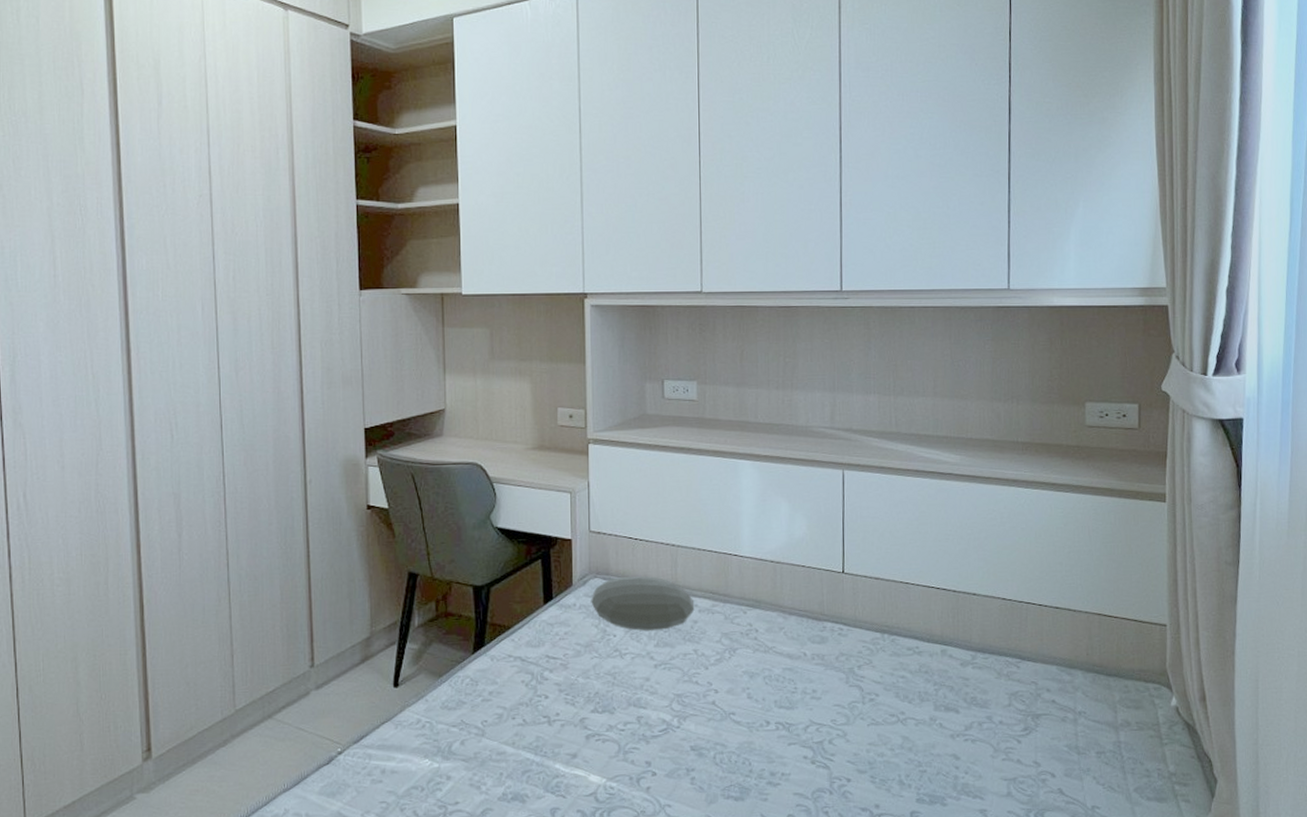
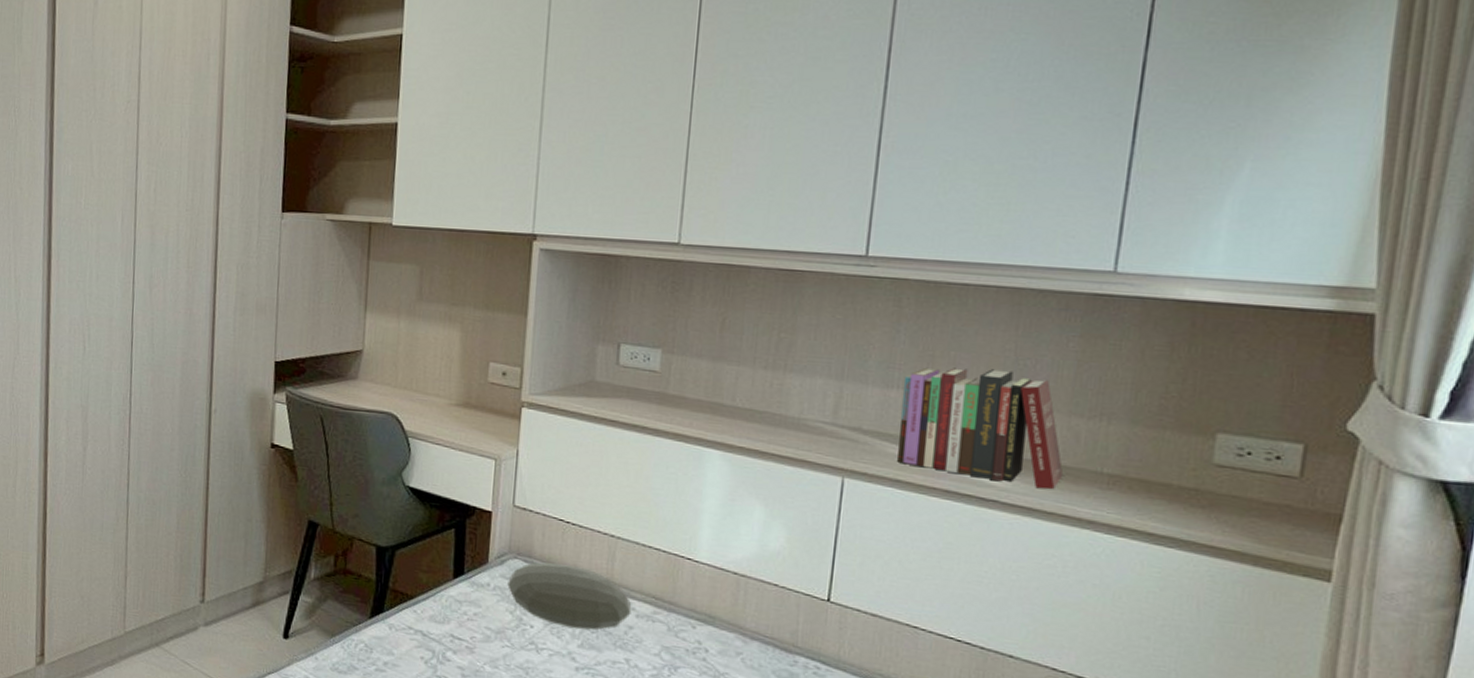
books: none [878,371,993,460] -> present [897,367,1064,490]

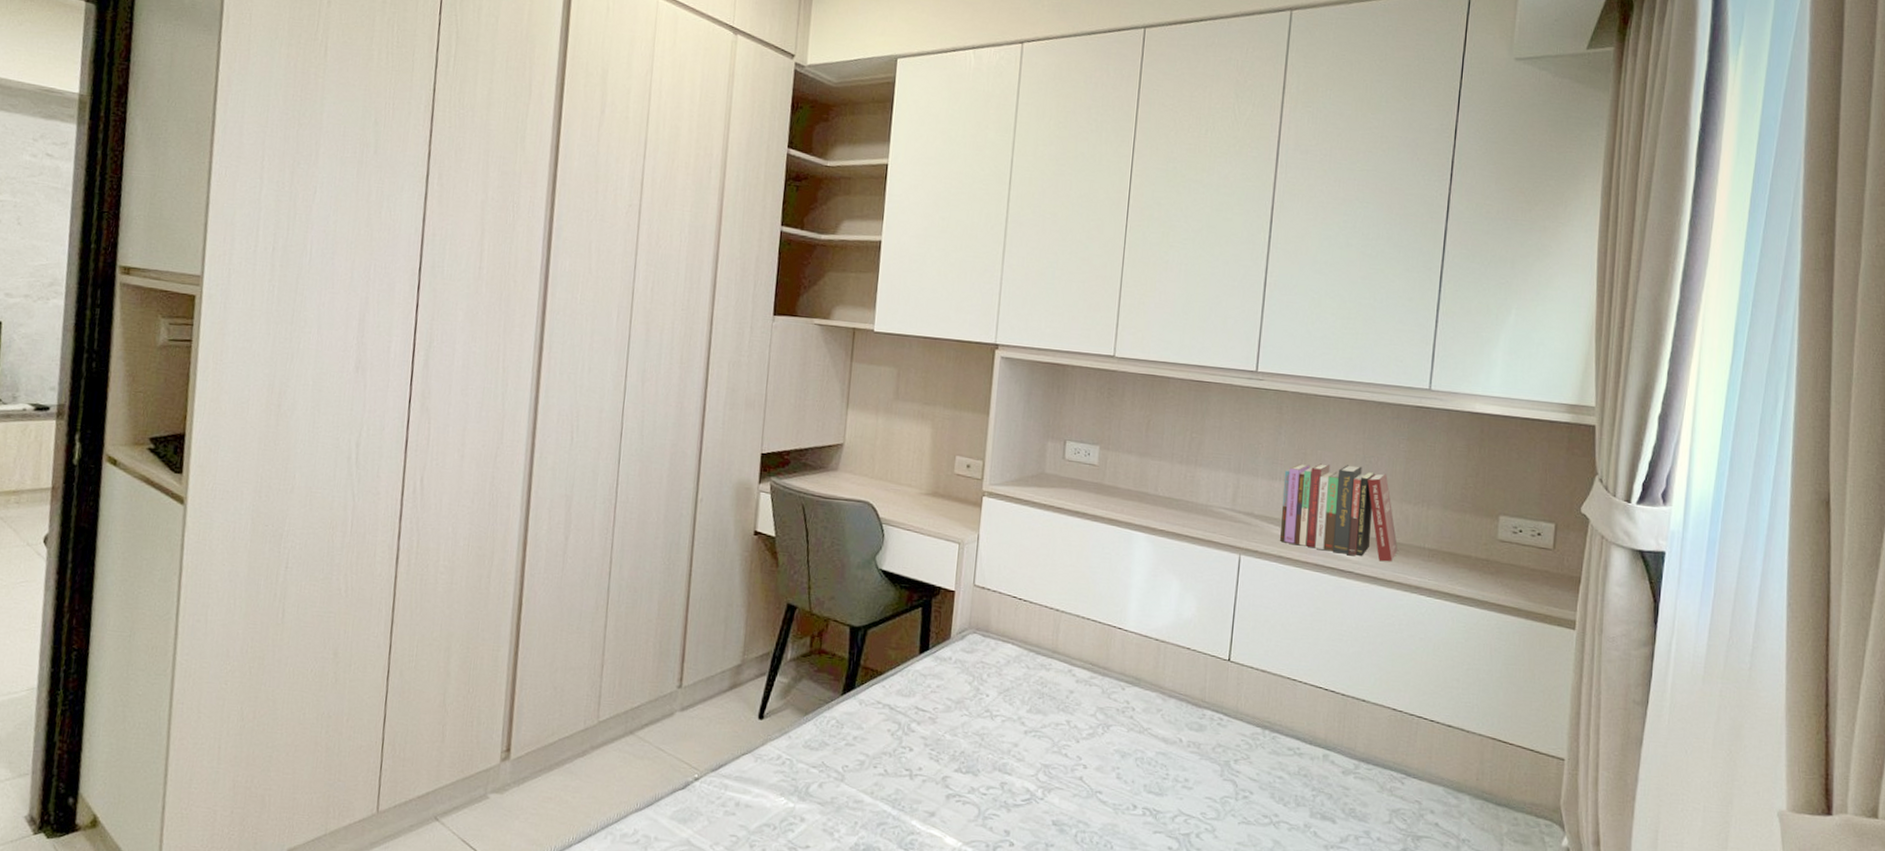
cushion: present [507,562,632,631] -> none [967,636,1073,696]

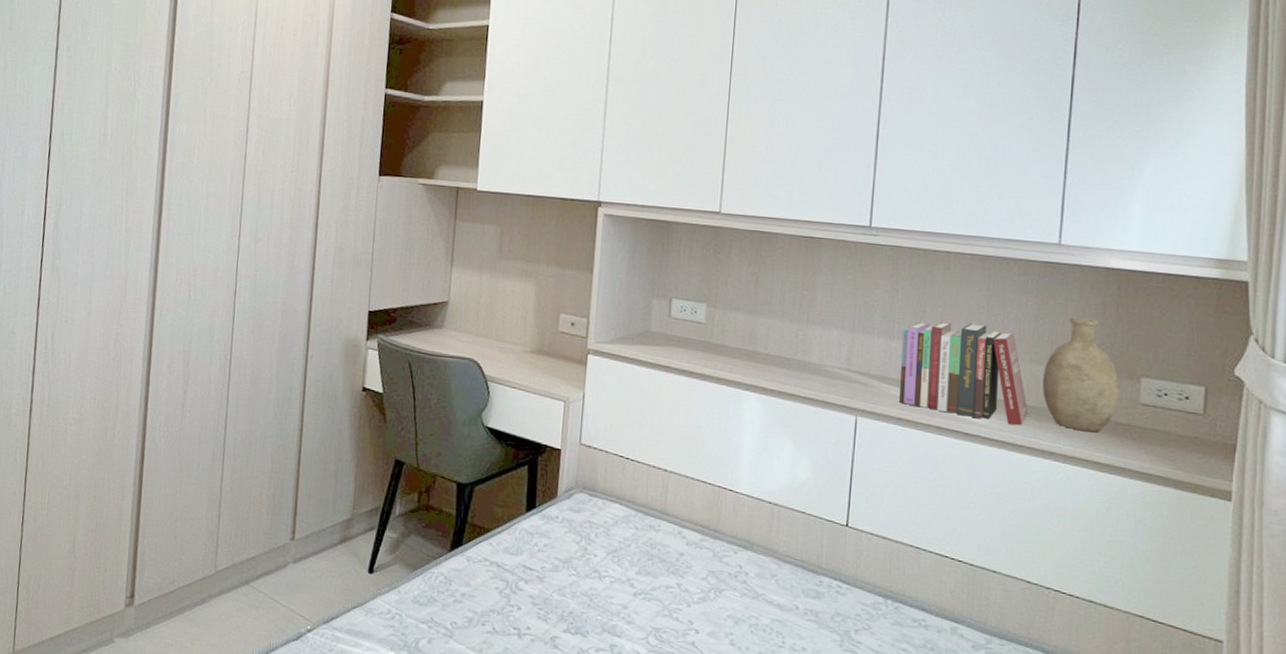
decorative vase: none [1411,458,1480,568] -> present [1042,316,1120,433]

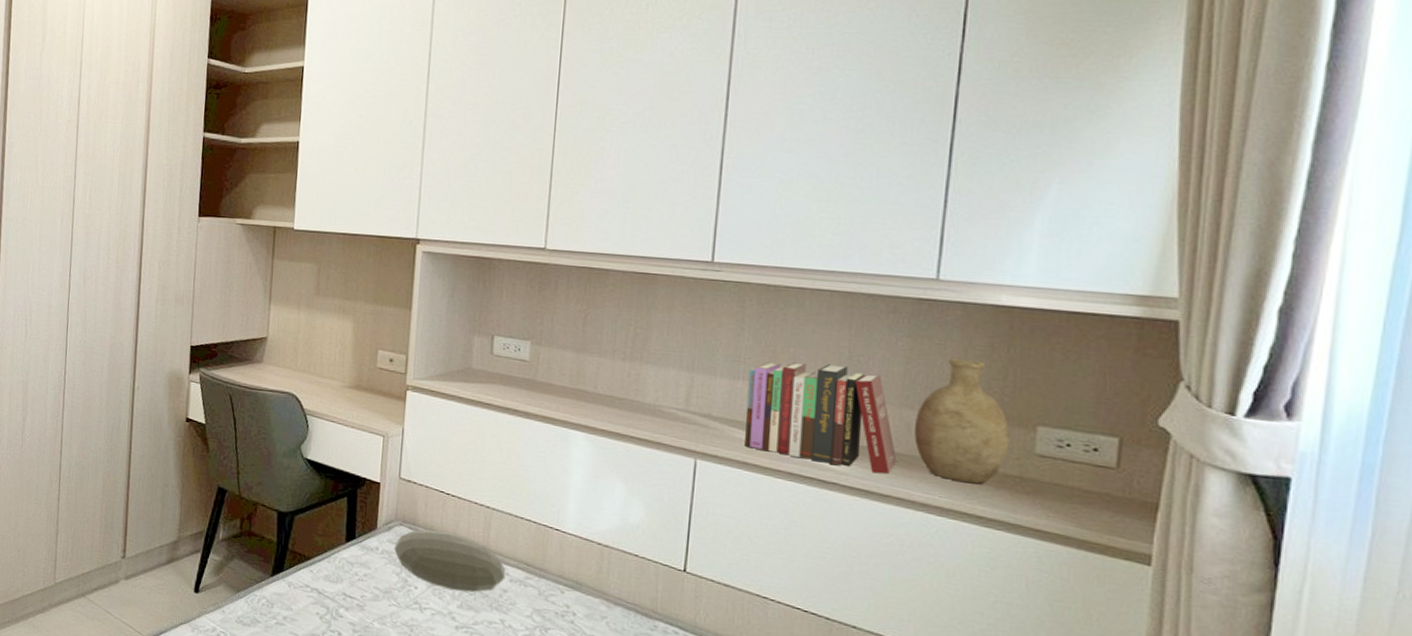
cushion: none [574,495,683,558] -> present [394,529,506,593]

